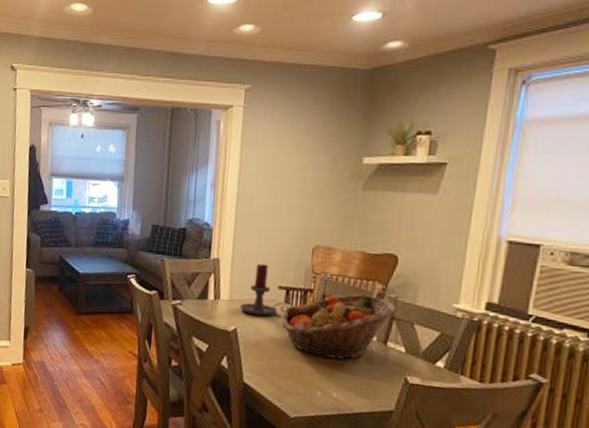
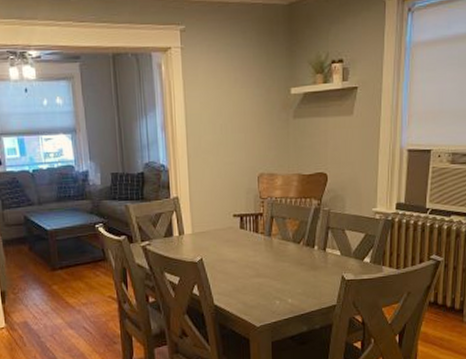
candle holder: present [240,263,288,317] -> none [203,196,244,244]
fruit basket: present [280,293,396,360] -> none [239,210,329,271]

